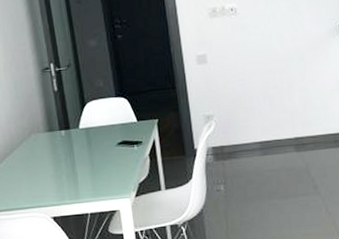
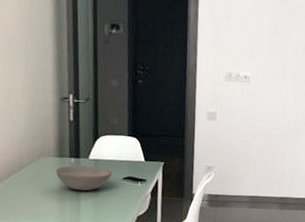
bowl: none [48,135,106,164] -> present [56,165,113,191]

